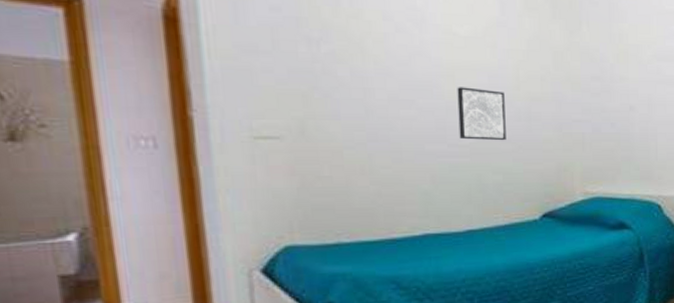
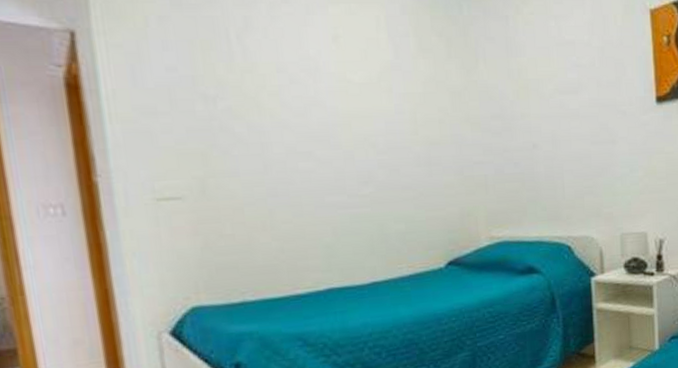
wall art: present [457,87,506,141] -> none [354,135,407,189]

